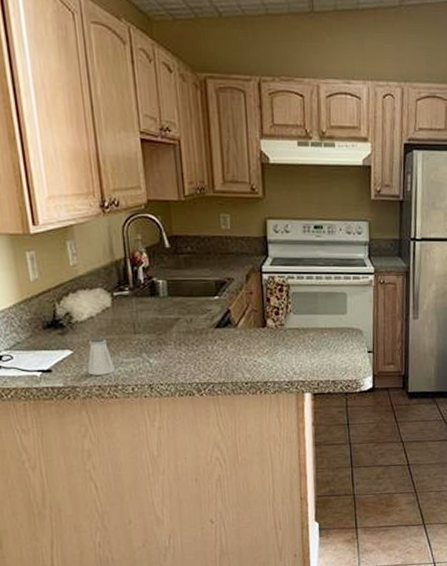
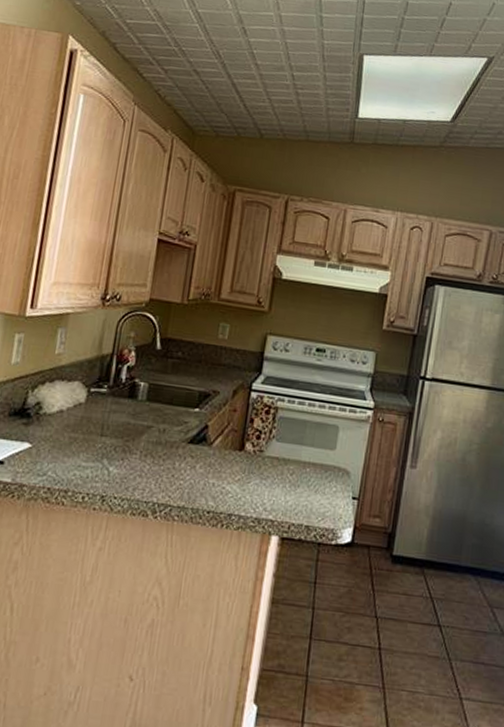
saltshaker: present [87,337,116,375] -> none [40,433,71,477]

